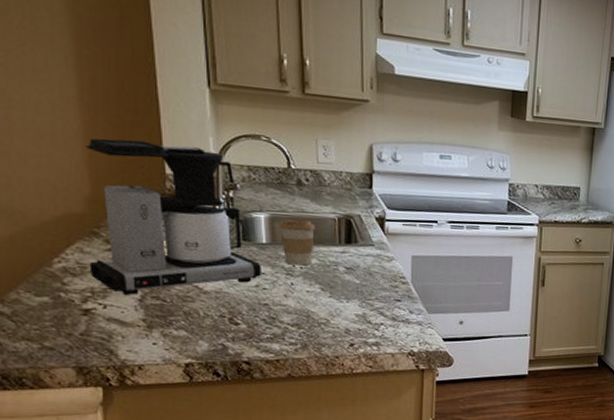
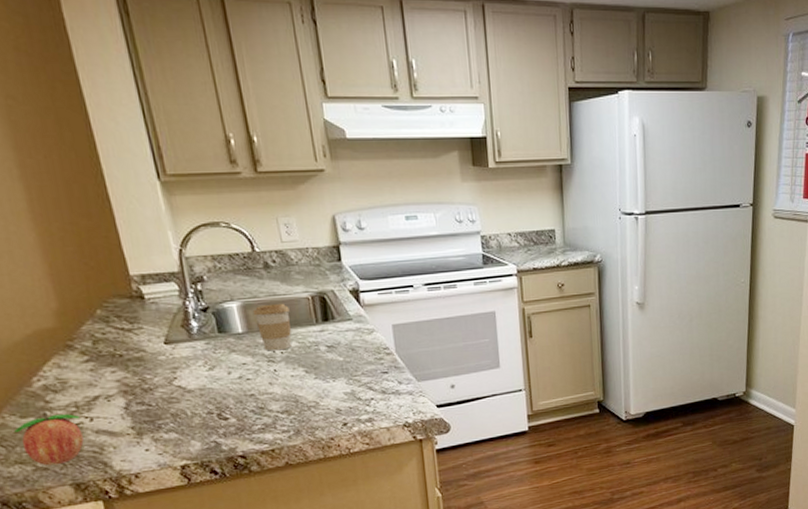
fruit: none [27,293,93,347] -> present [14,411,84,466]
coffee maker: present [86,138,261,295] -> none [45,244,243,405]

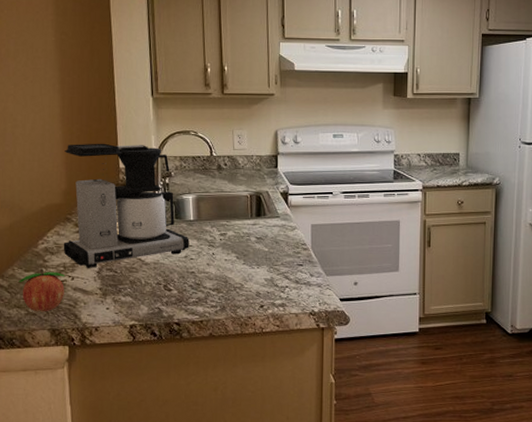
coffee maker: none [45,244,243,405] -> present [63,143,189,268]
coffee cup: present [252,303,292,351] -> none [203,198,232,238]

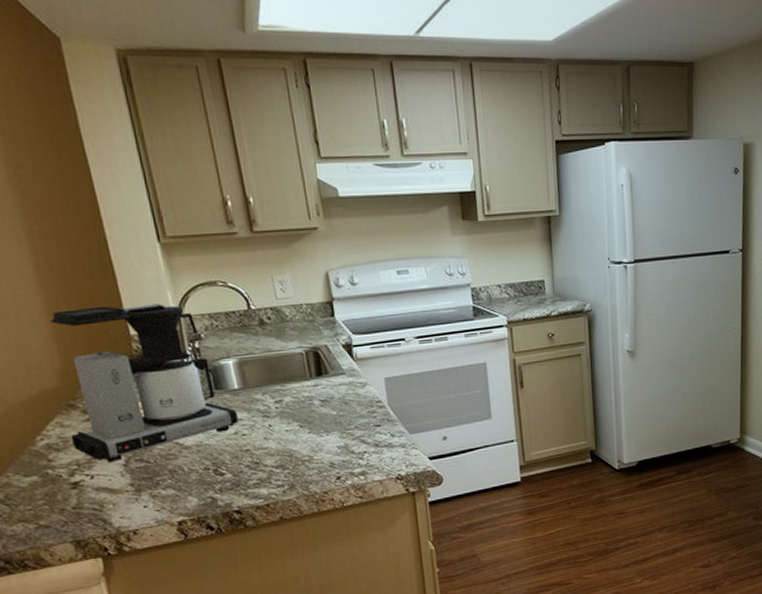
fruit: present [19,268,65,312] -> none [18,470,84,524]

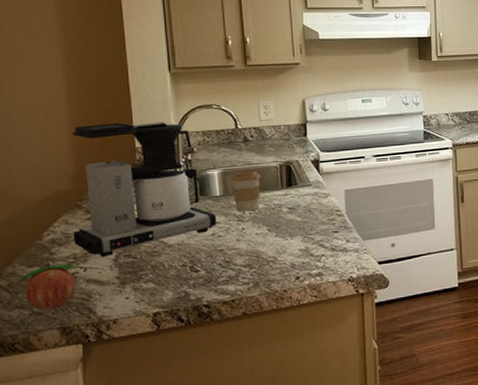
fruit: none [18,470,84,524] -> present [20,262,76,311]
coffee cup: none [248,359,287,407] -> present [230,171,260,212]

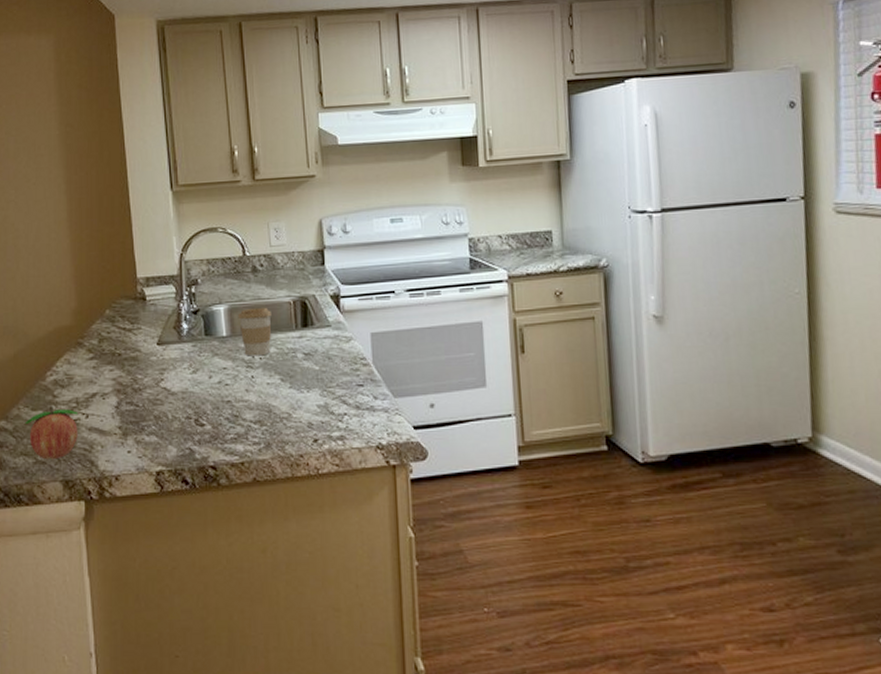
coffee maker: present [72,122,217,257] -> none [73,248,223,403]

